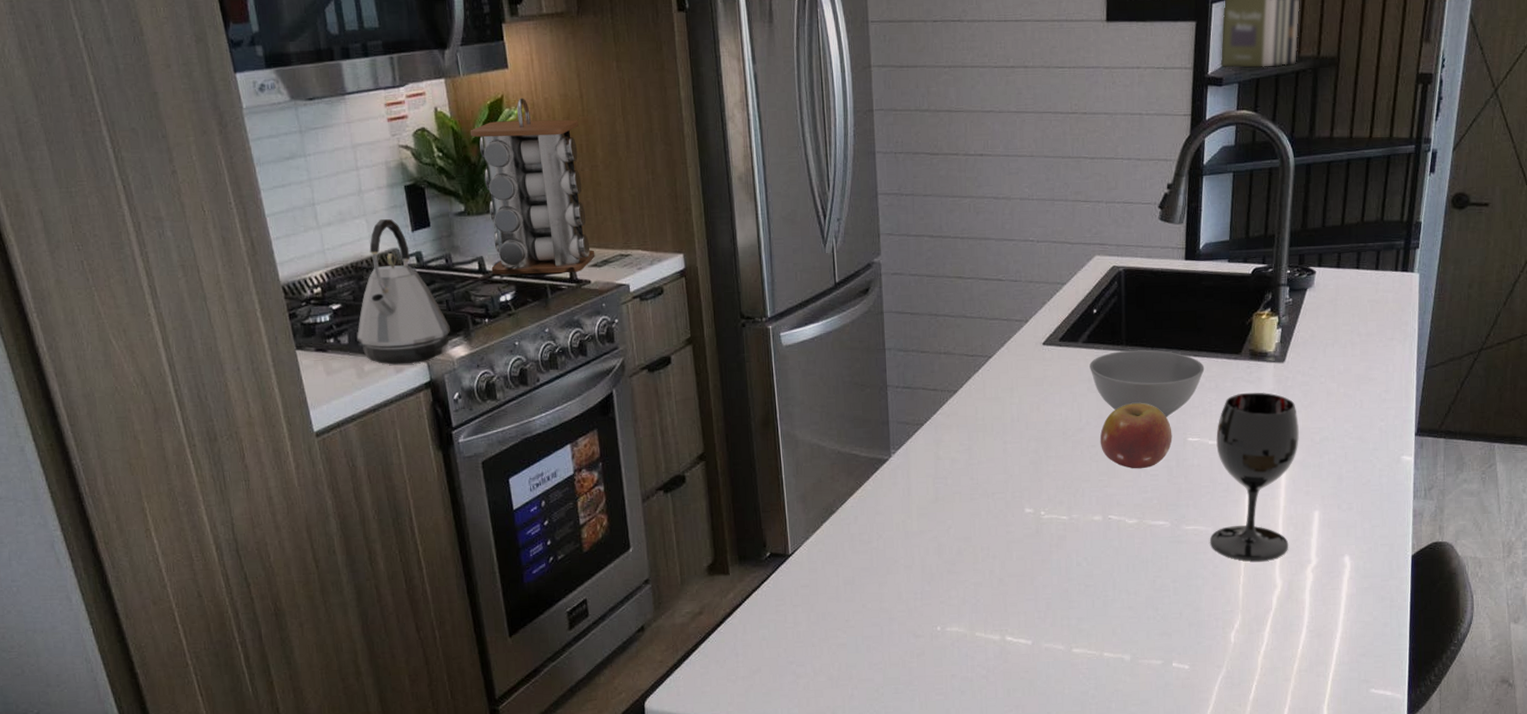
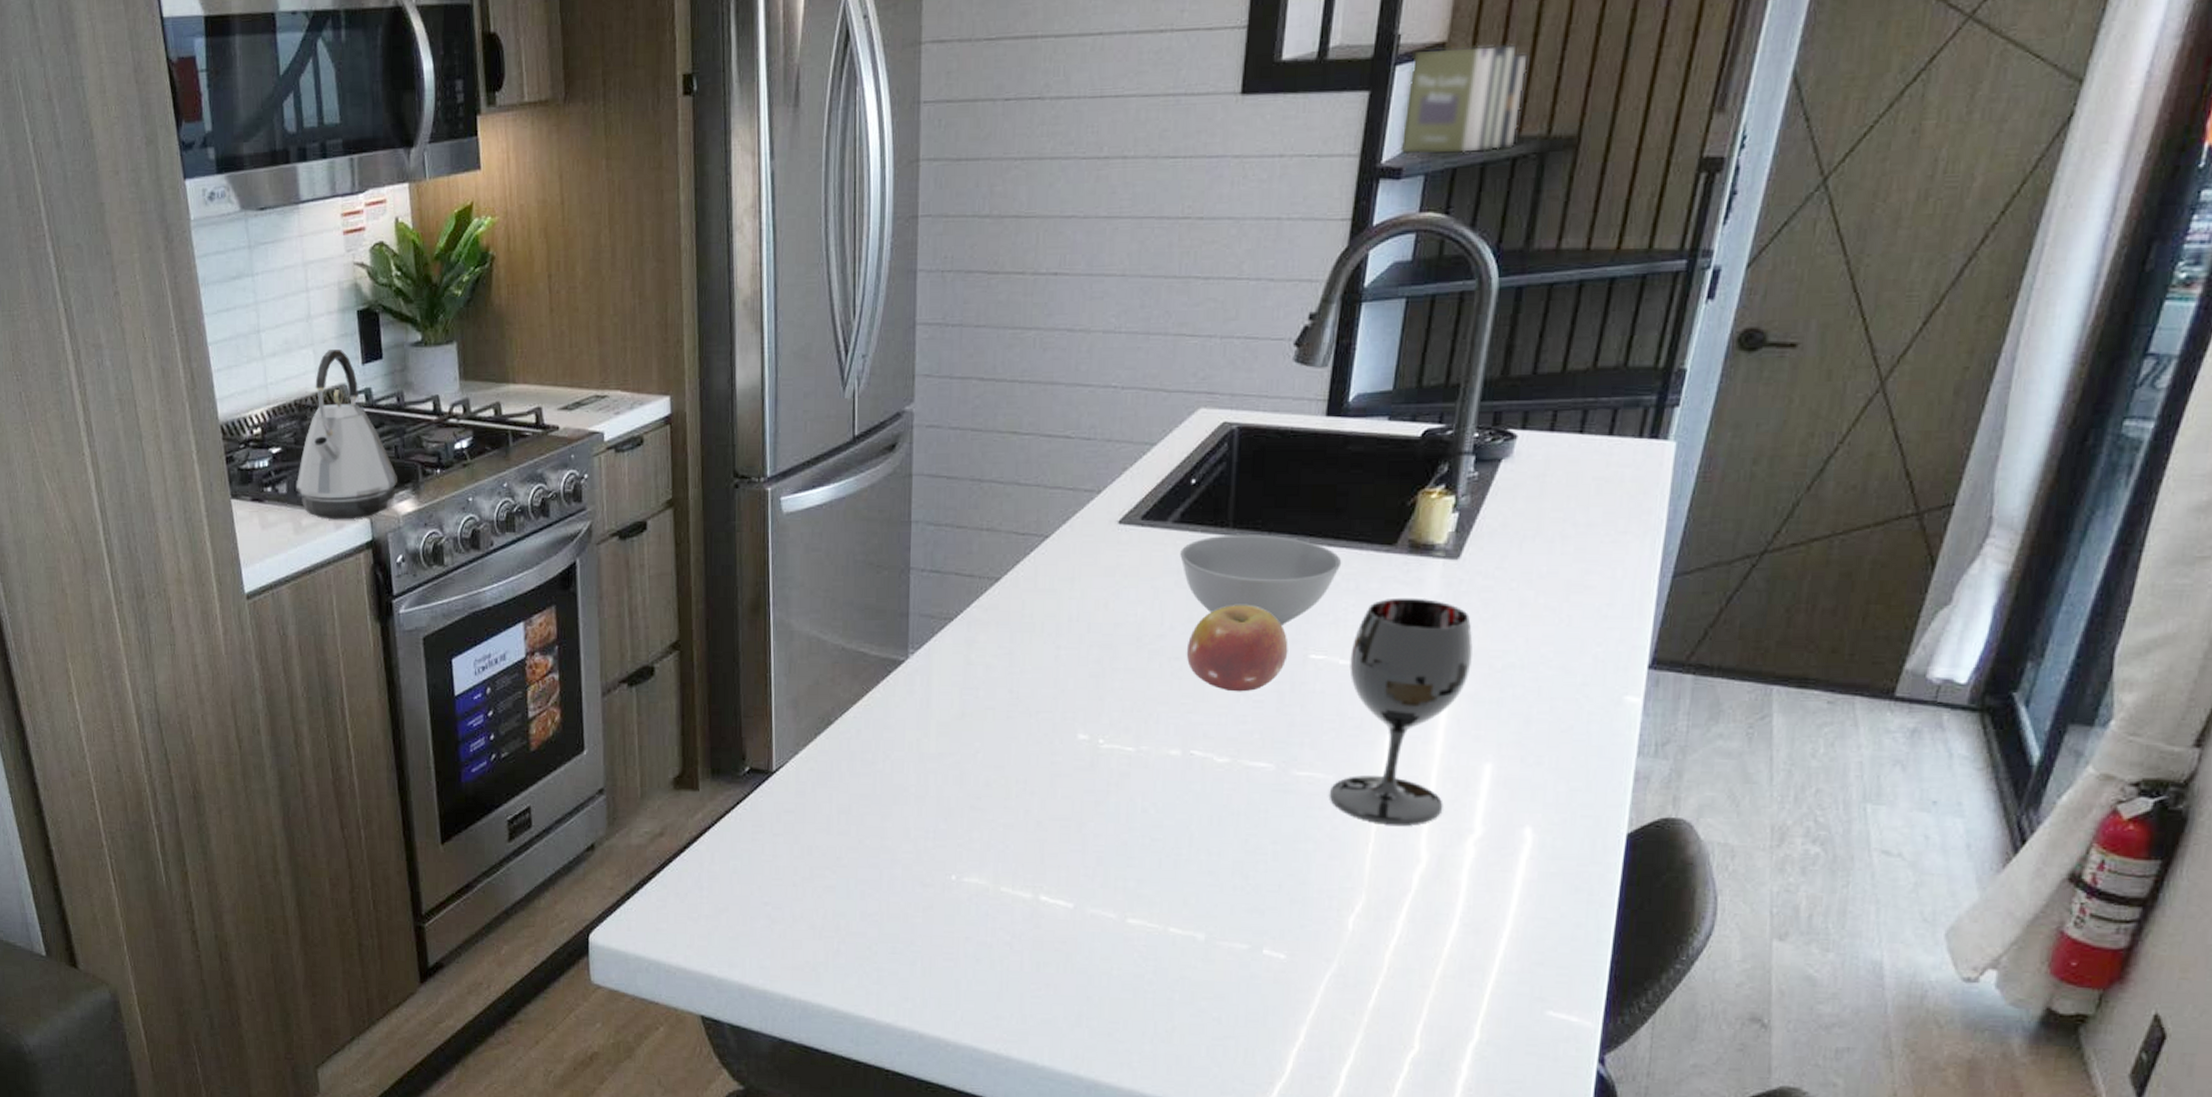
spice rack: present [470,98,595,276] -> none [433,205,566,419]

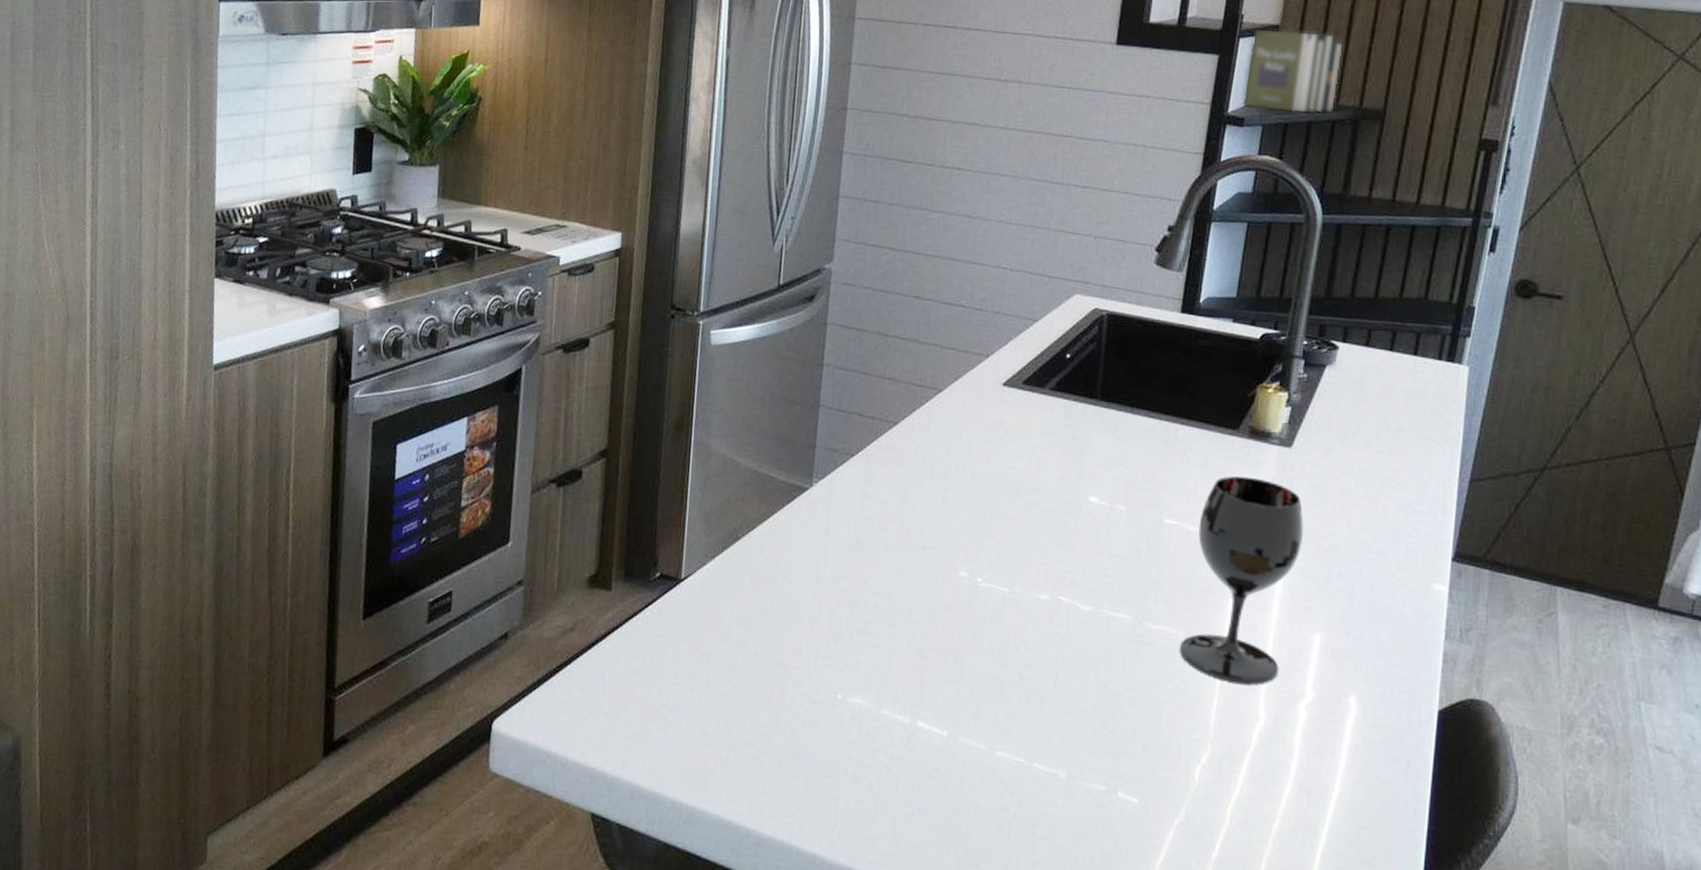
kettle: present [297,350,397,520] -> none [276,159,370,309]
bowl: present [1180,534,1342,626] -> none [1055,405,1193,491]
fruit: present [1186,605,1288,692] -> none [1057,467,1146,547]

